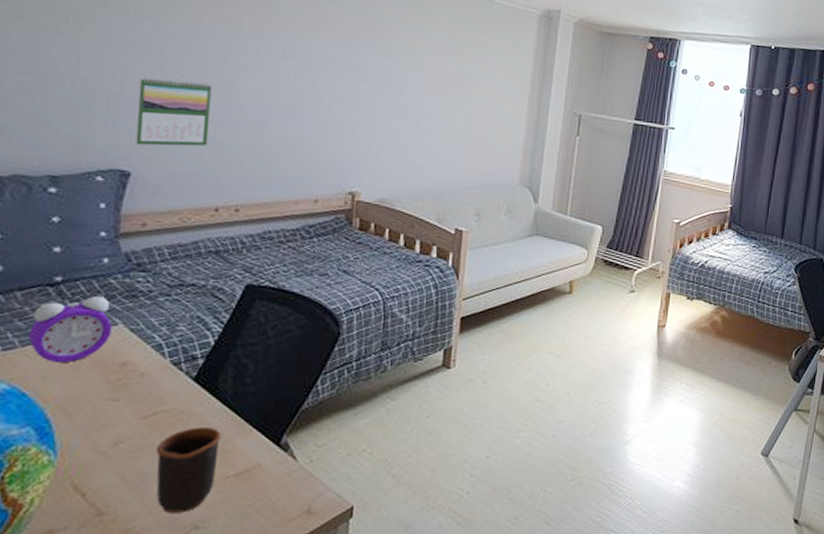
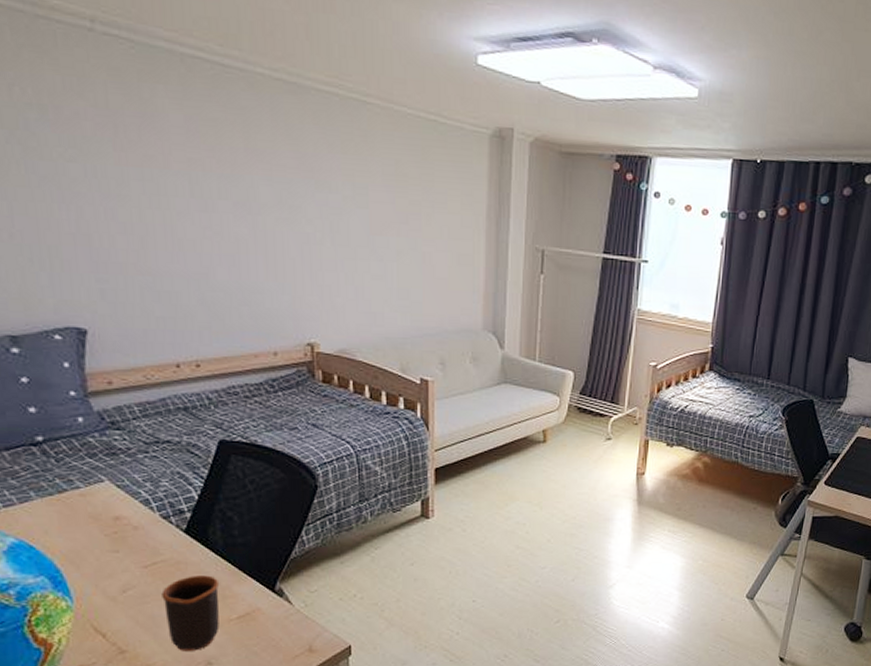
alarm clock: present [28,295,112,362] -> none [23,453,100,517]
calendar: present [135,77,212,147] -> none [77,227,157,301]

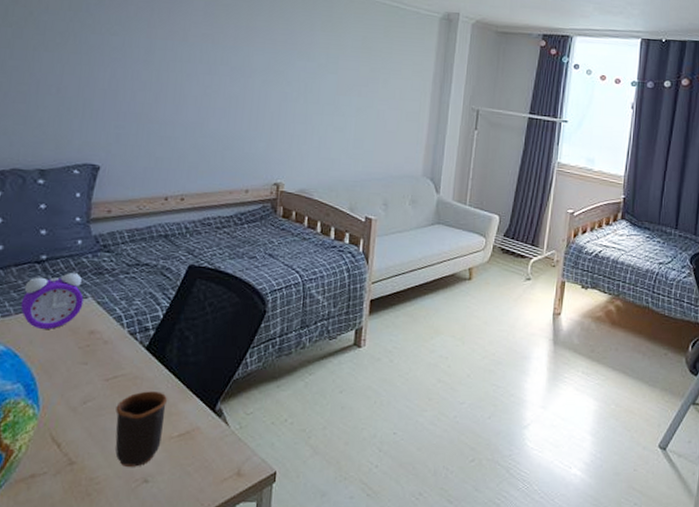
alarm clock: none [23,453,100,517] -> present [20,272,84,329]

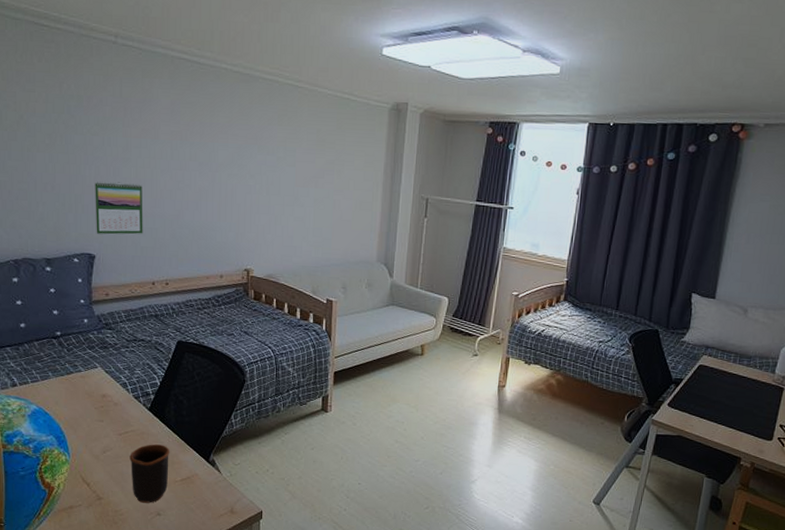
alarm clock: present [20,272,84,329] -> none [45,346,94,393]
calendar: none [104,85,164,144] -> present [95,182,143,235]

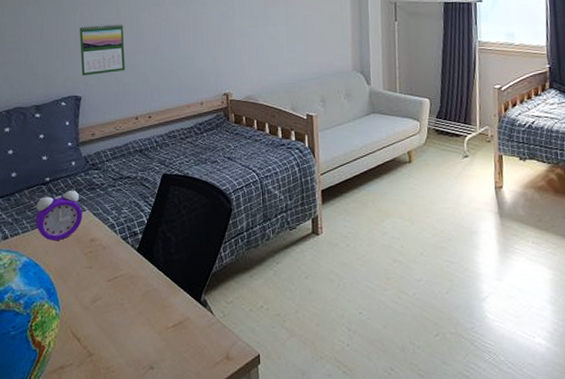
alarm clock: none [45,346,94,393] -> present [35,189,83,240]
mug: present [130,444,170,503] -> none [120,288,161,356]

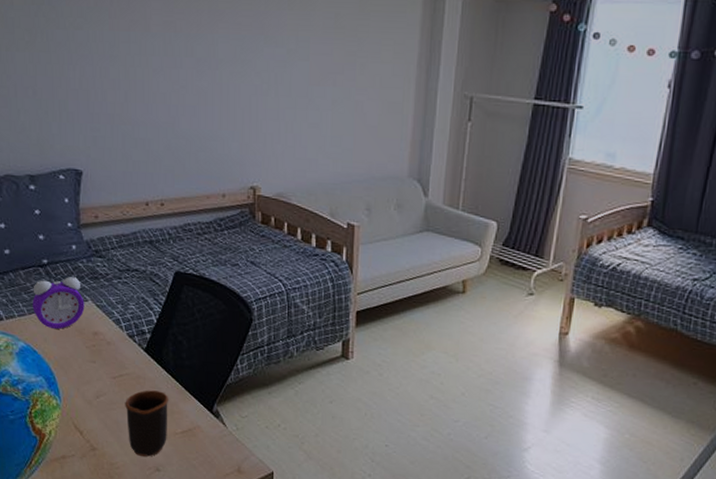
calendar: present [79,24,125,76] -> none [80,84,135,147]
mug: none [120,288,161,356] -> present [125,390,169,457]

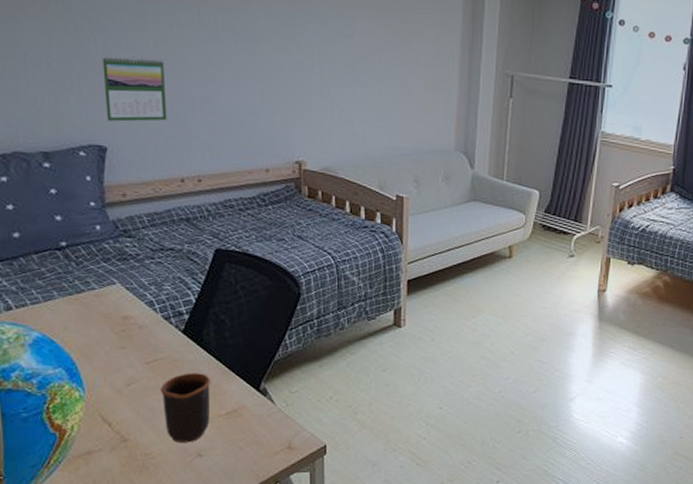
alarm clock: present [32,276,85,329] -> none [48,258,112,315]
calendar: none [80,84,135,147] -> present [102,57,167,122]

